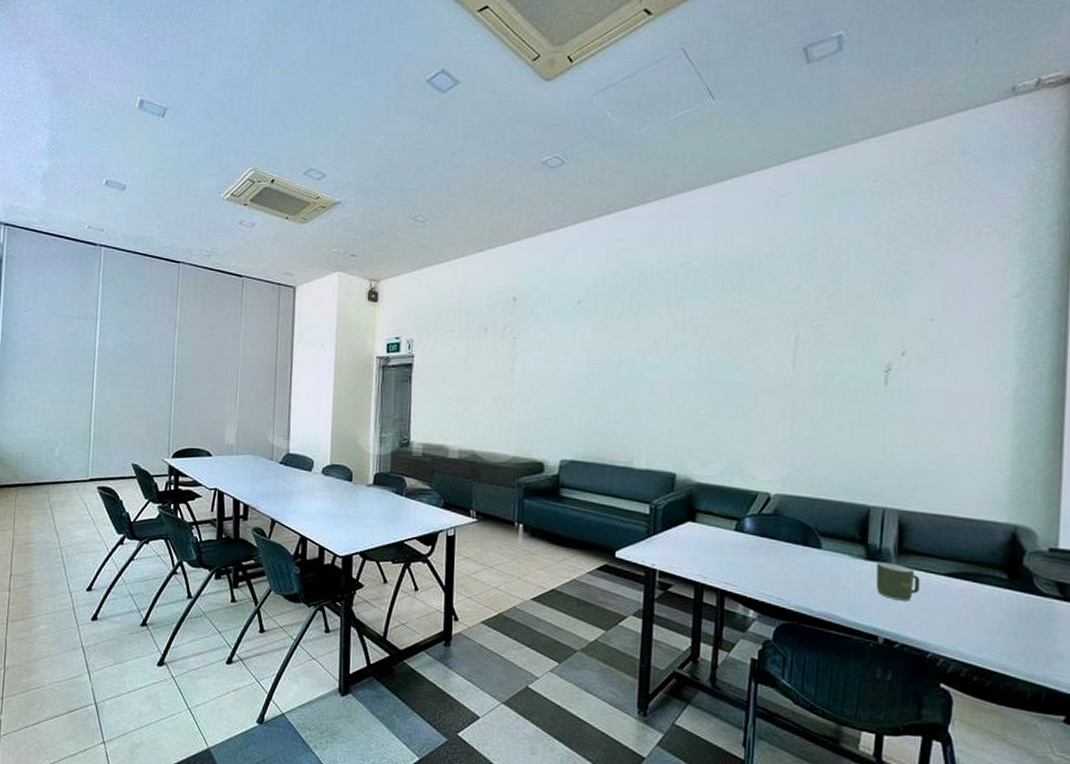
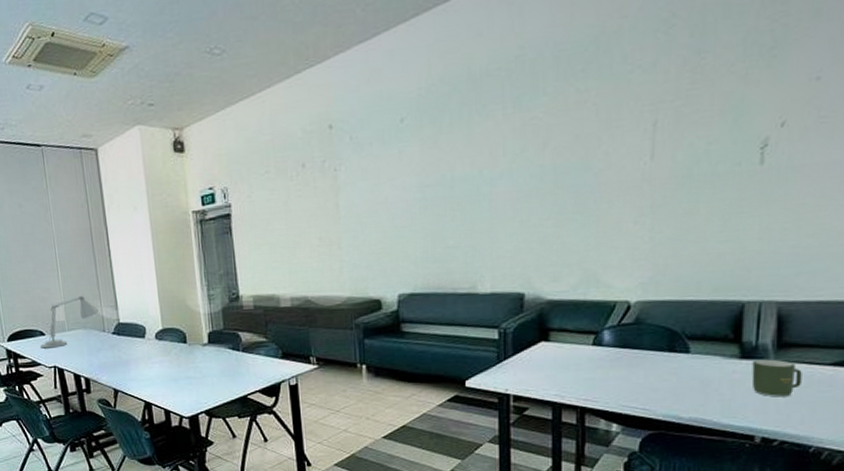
desk lamp: none [205,421,270,470] -> present [40,295,99,349]

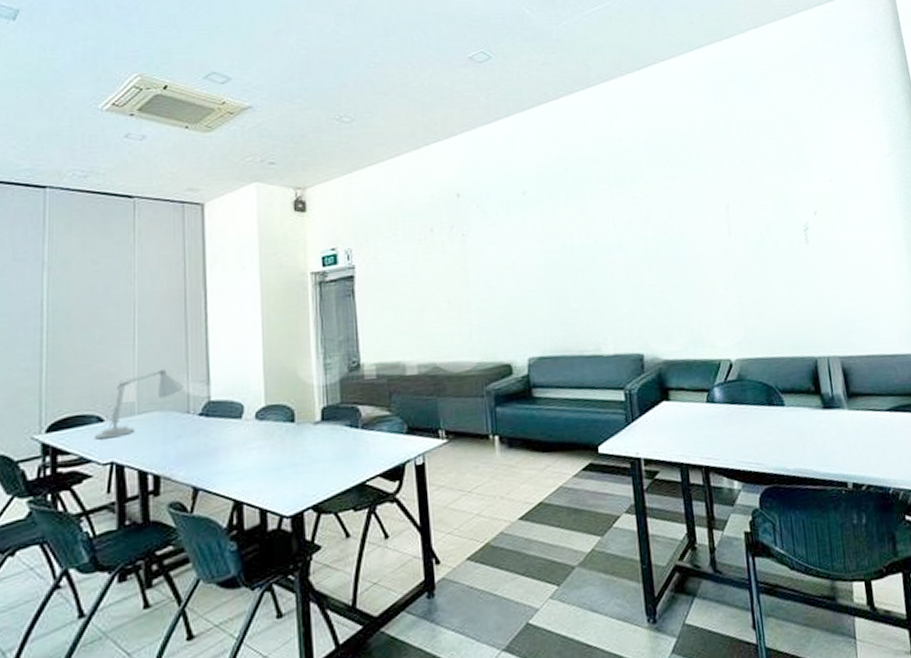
mug: present [751,359,802,397] -> none [832,408,871,444]

